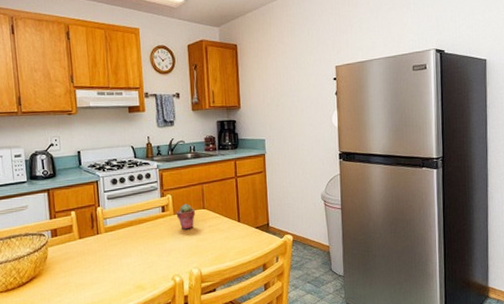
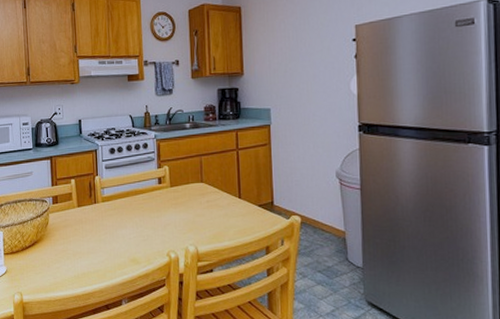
potted succulent: present [176,204,195,230] -> none [172,176,193,203]

